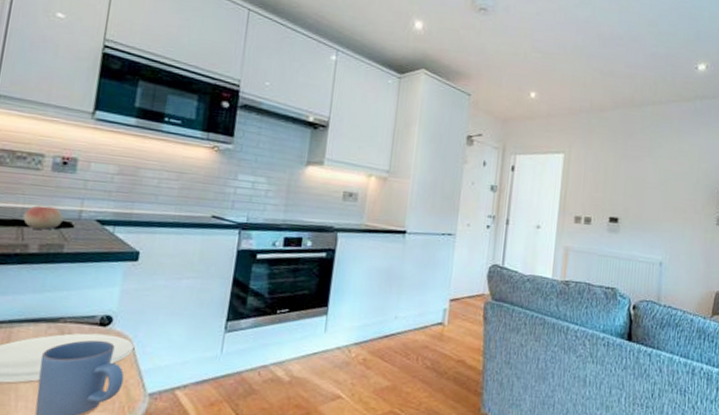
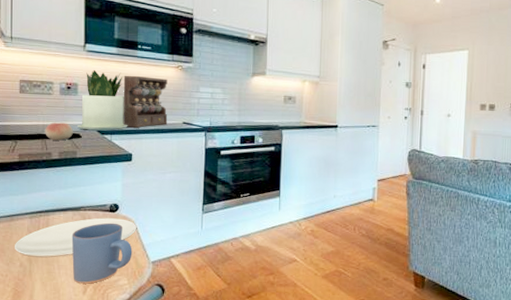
planter: none [68,143,141,221] -> present [76,70,128,131]
spice rack: none [133,152,198,220] -> present [123,75,168,128]

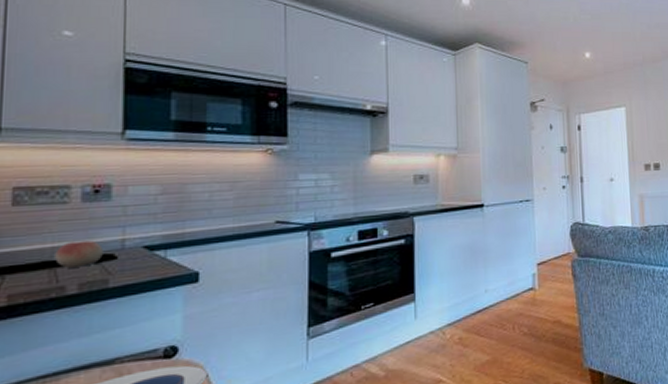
planter: present [76,70,128,131] -> none [109,164,193,248]
spice rack: present [123,75,168,128] -> none [184,166,253,237]

